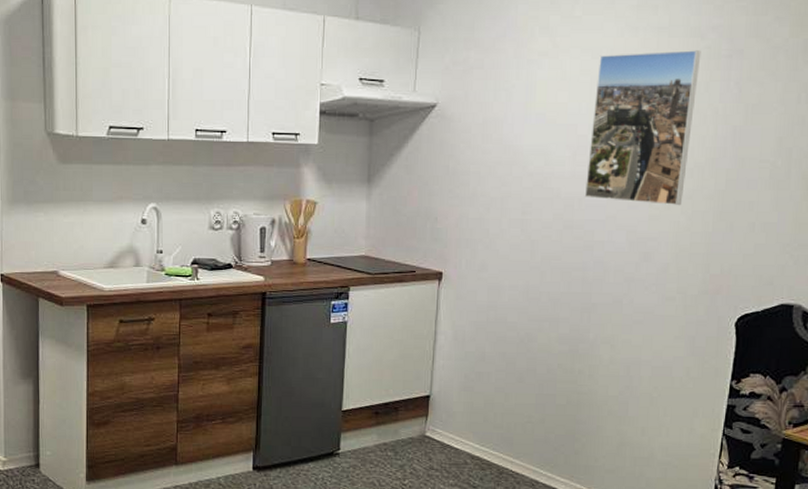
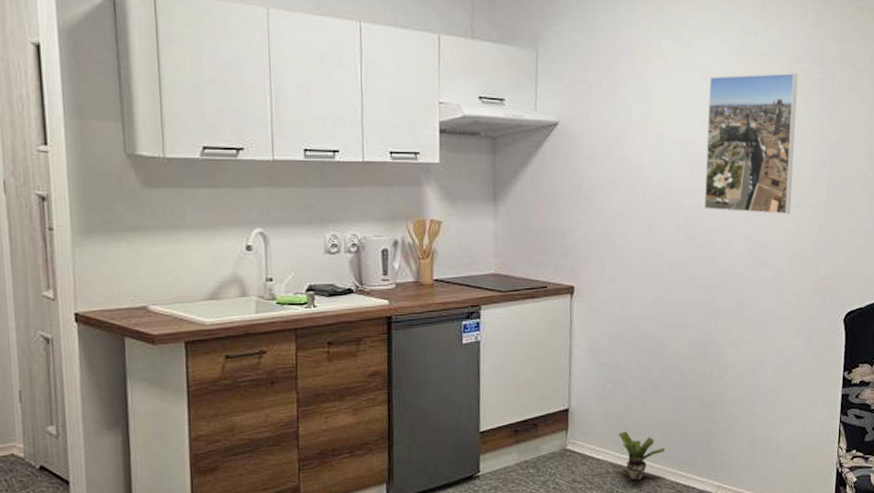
potted plant: none [478,423,526,475] -> present [618,431,665,481]

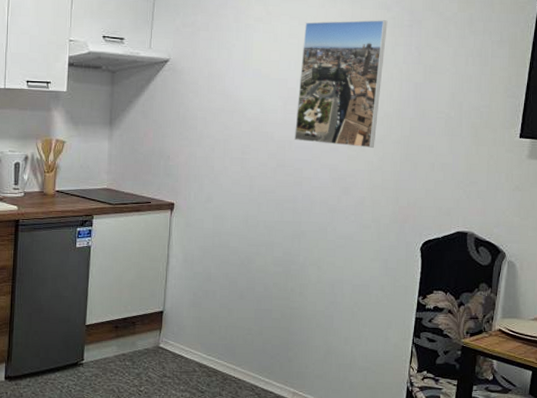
potted plant: present [618,431,665,481] -> none [205,335,247,381]

